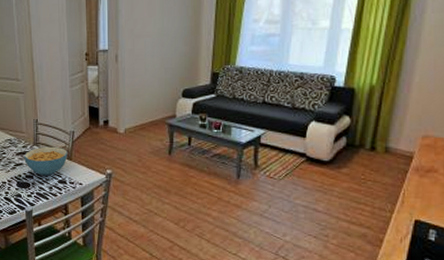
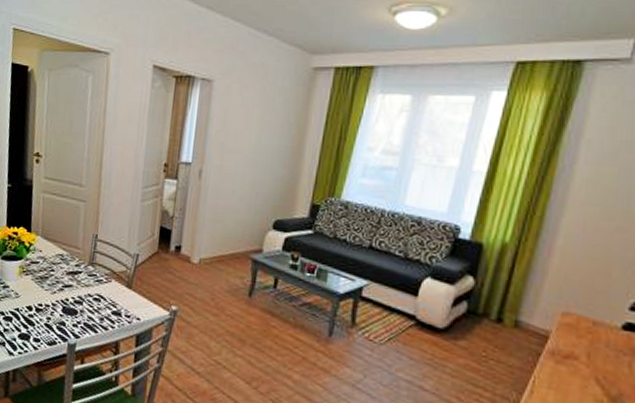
cereal bowl: present [24,146,68,176] -> none [75,268,128,304]

